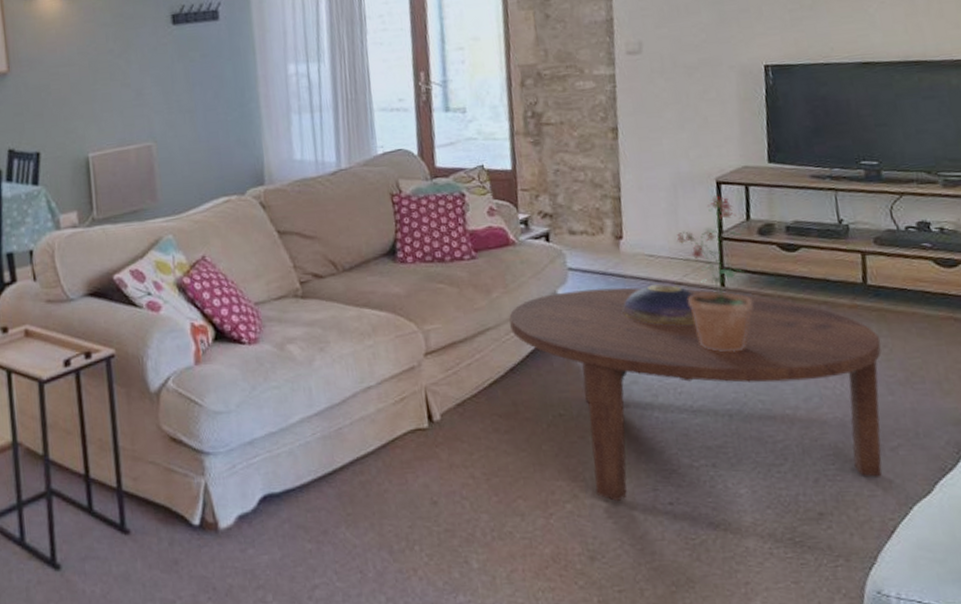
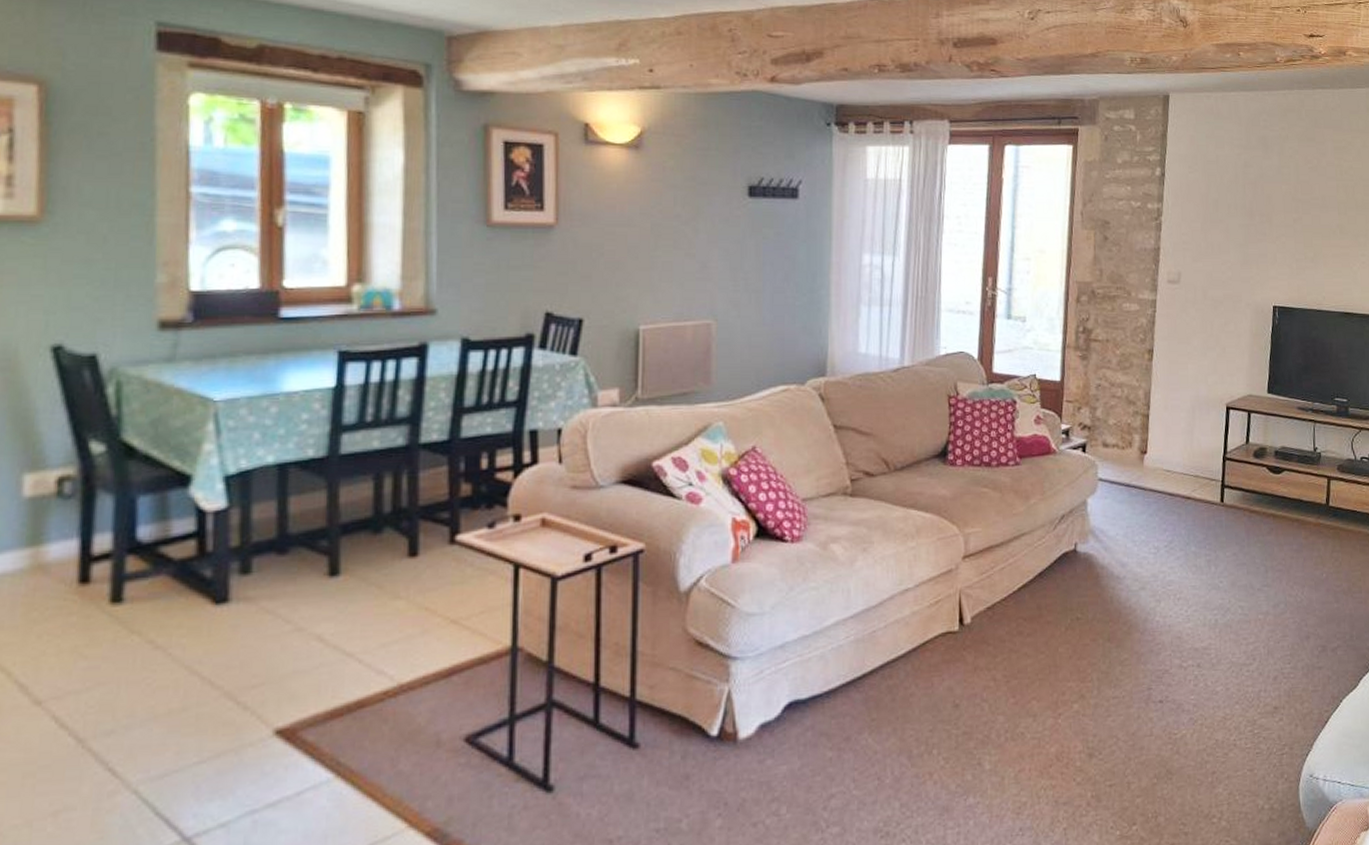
coffee table: present [509,287,883,501] -> none [1043,499,1334,700]
decorative bowl: present [622,284,696,326] -> none [1140,498,1200,536]
potted plant: present [676,195,753,353] -> none [1190,419,1243,563]

